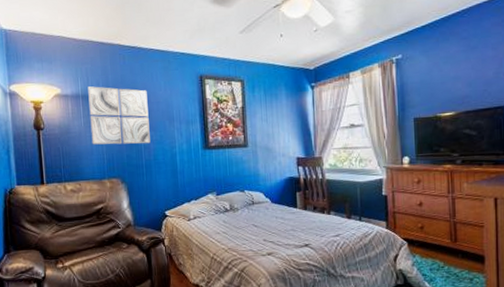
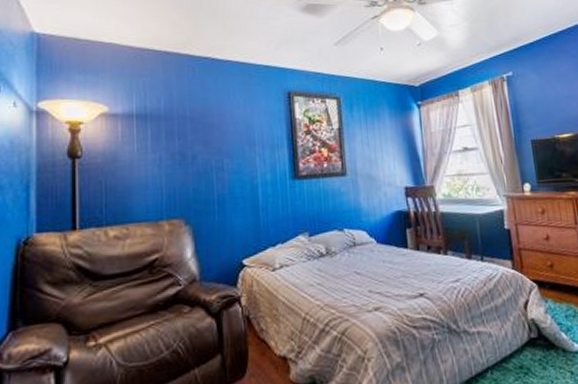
wall art: present [88,86,151,145] -> none [145,103,225,176]

